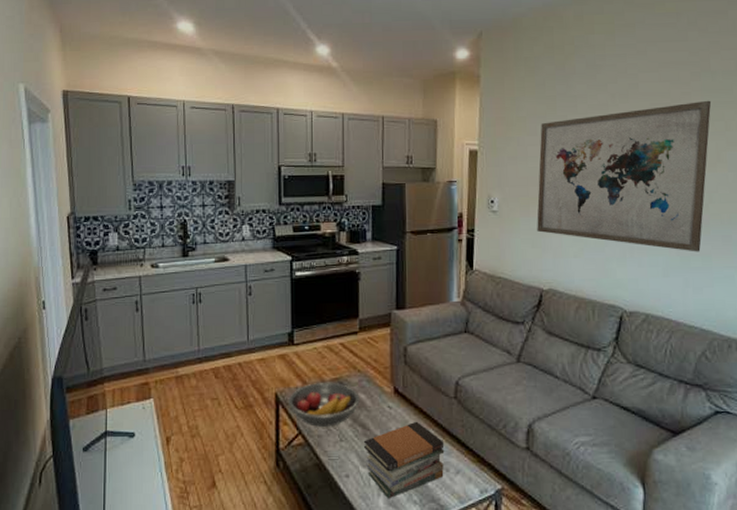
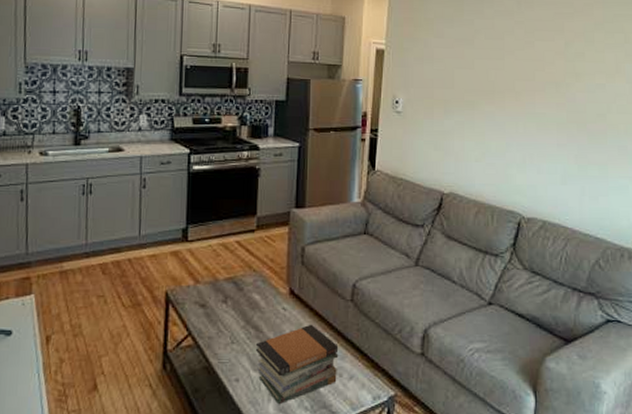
fruit bowl: present [289,383,360,427] -> none [179,282,254,328]
wall art: present [537,100,712,252] -> none [440,12,612,161]

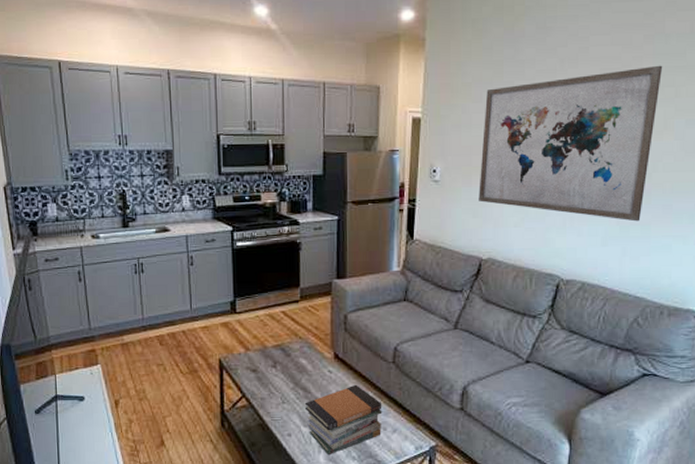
wall art: none [440,12,612,161] -> present [479,65,663,222]

